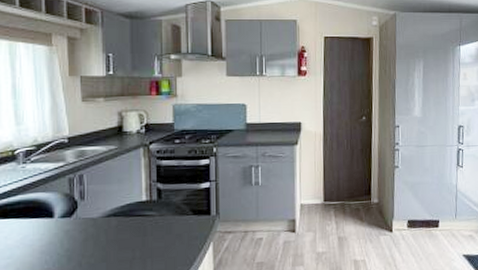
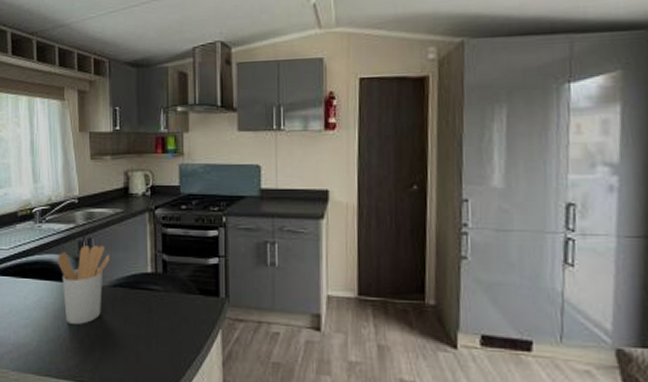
utensil holder: none [44,180,104,257] -> present [57,244,111,324]

